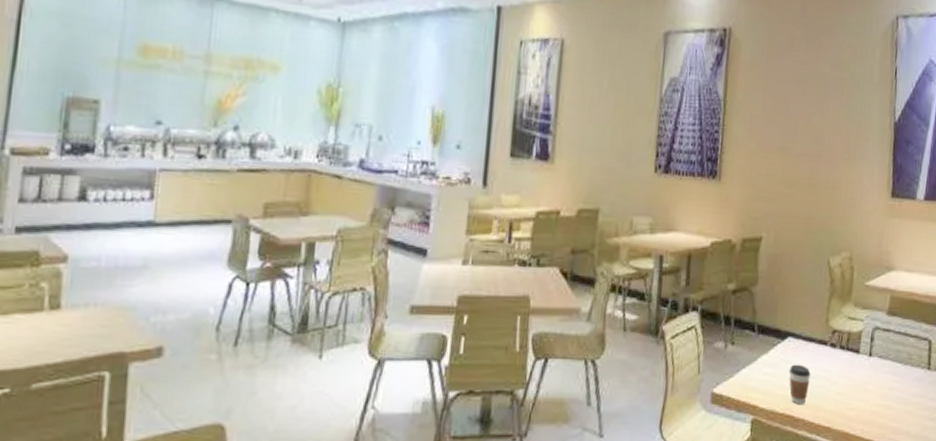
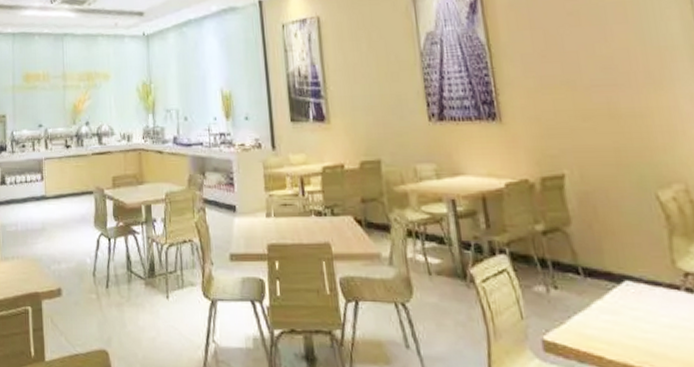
coffee cup: present [788,364,811,404] -> none [635,311,669,358]

